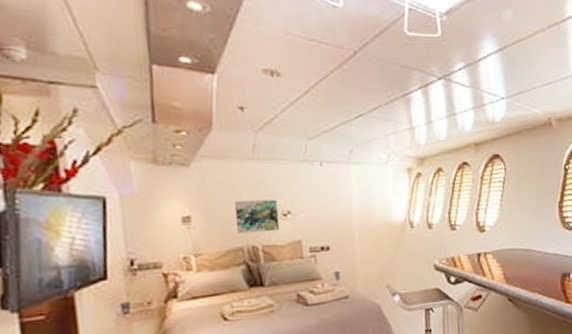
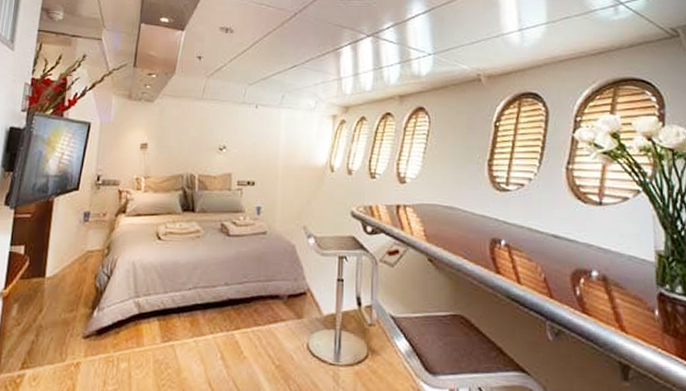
wall art: present [234,199,280,234] -> none [180,134,217,163]

